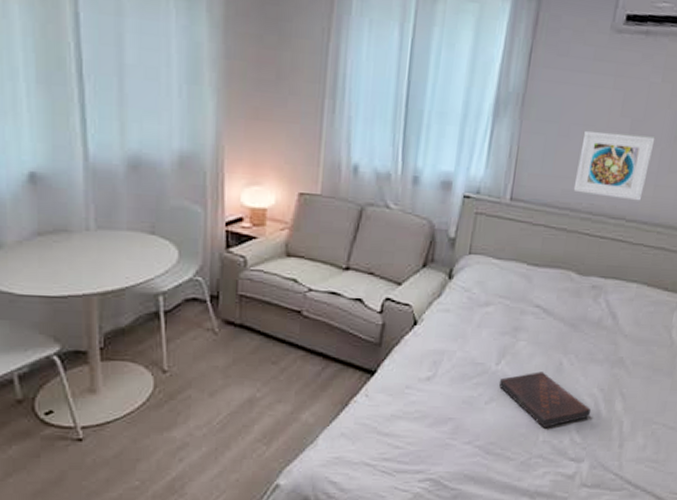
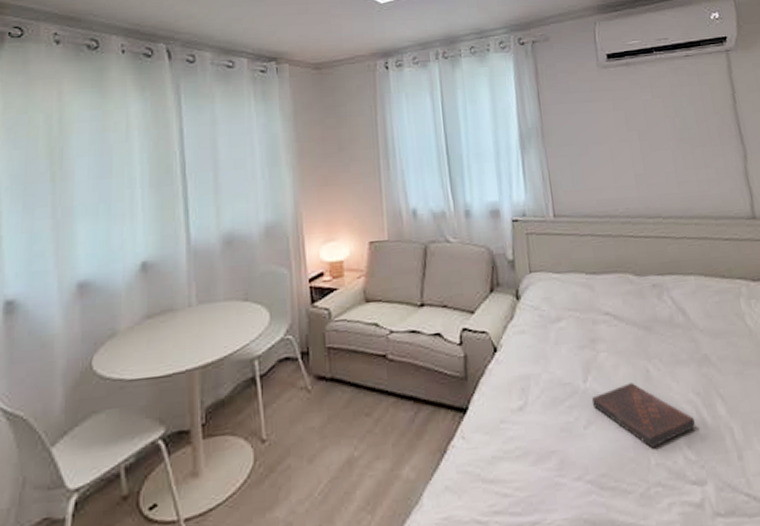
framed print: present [573,130,656,201] -> none [601,142,670,201]

